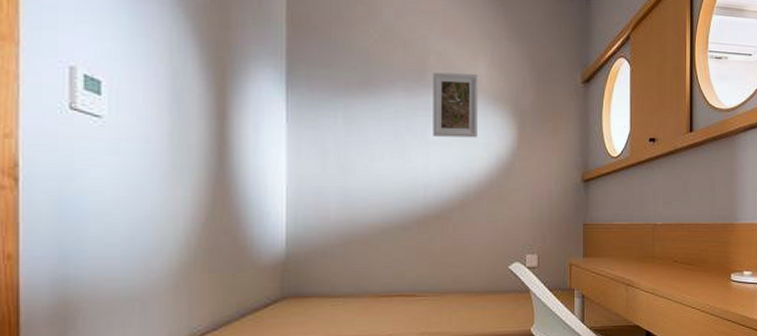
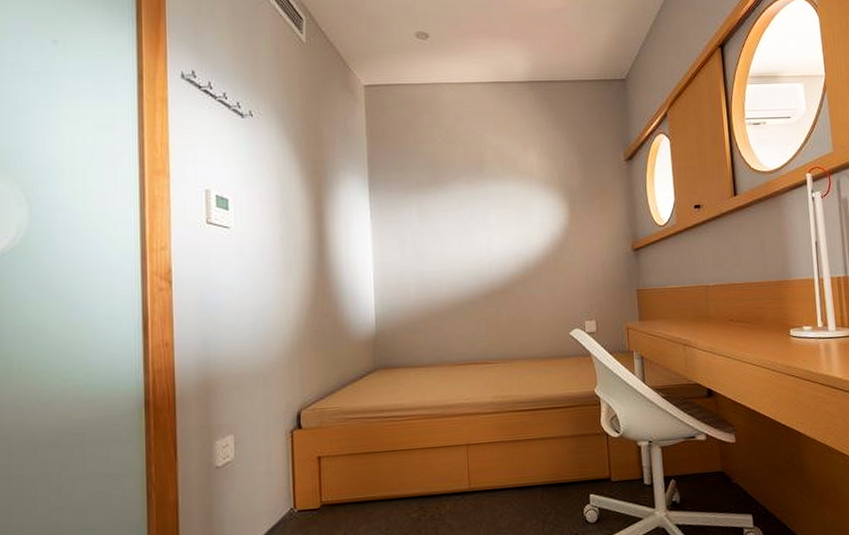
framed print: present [433,72,478,138] -> none [490,163,533,221]

